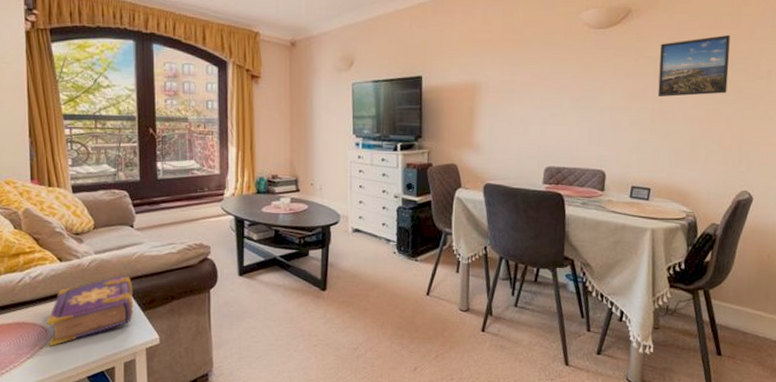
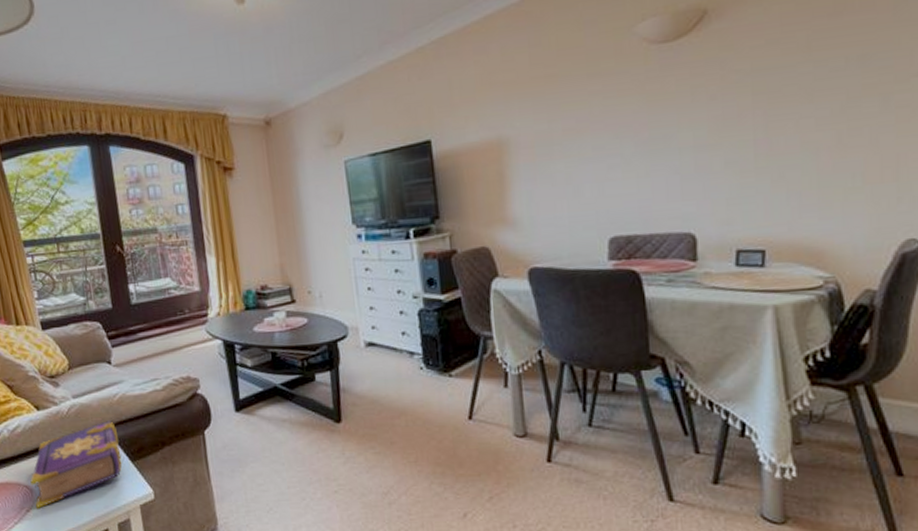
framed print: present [657,34,730,98] -> none [755,20,866,124]

